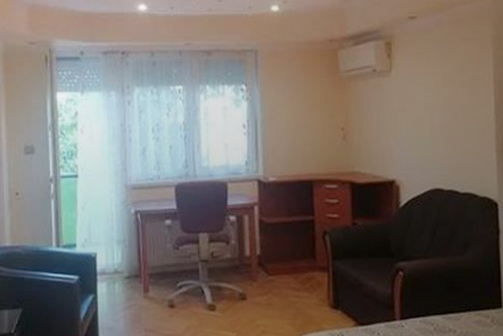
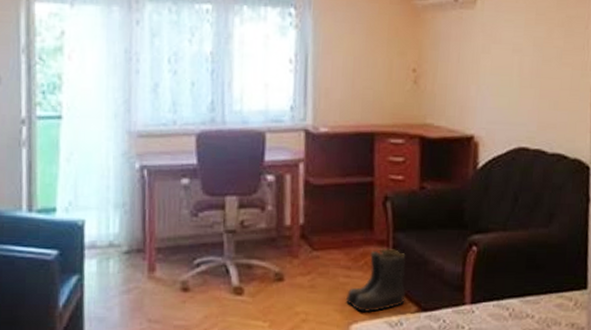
boots: none [296,273,345,326] -> present [345,247,406,313]

